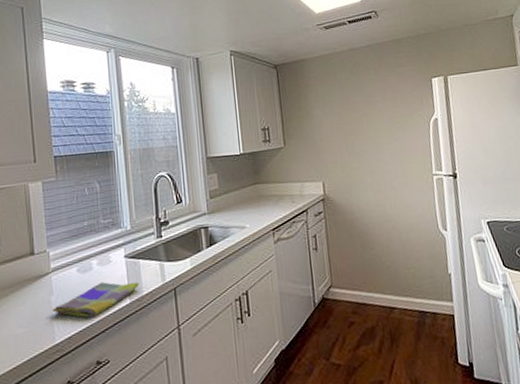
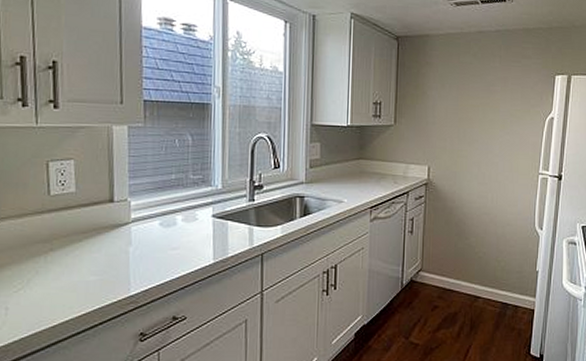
dish towel: present [52,282,139,318] -> none [129,239,224,273]

